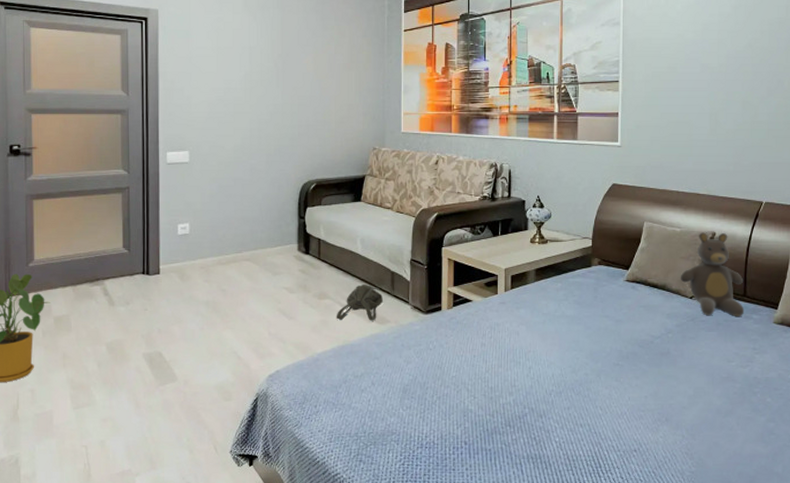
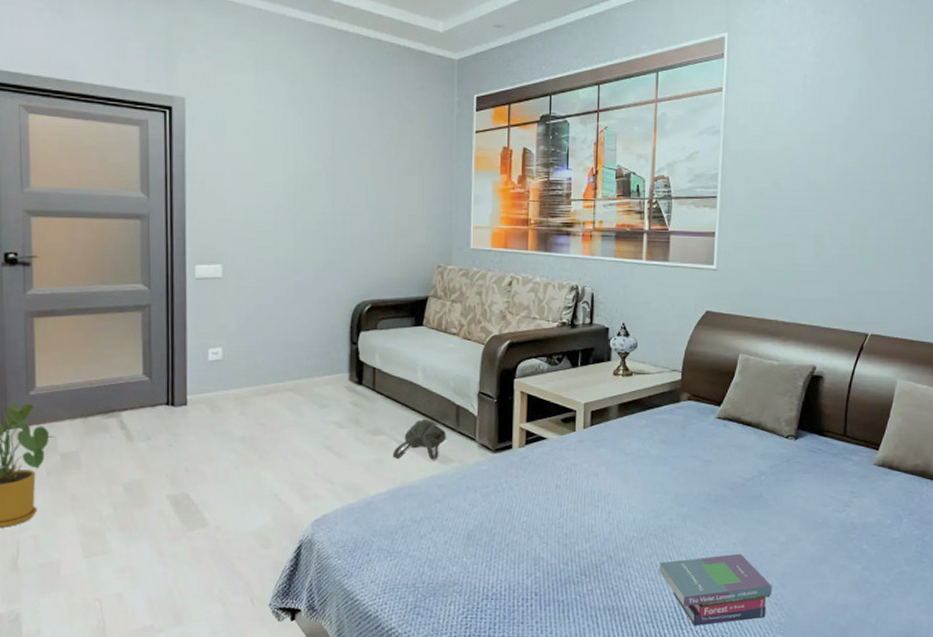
books: none [577,406,683,474] -> present [659,553,772,626]
teddy bear: present [680,232,745,316] -> none [776,366,844,457]

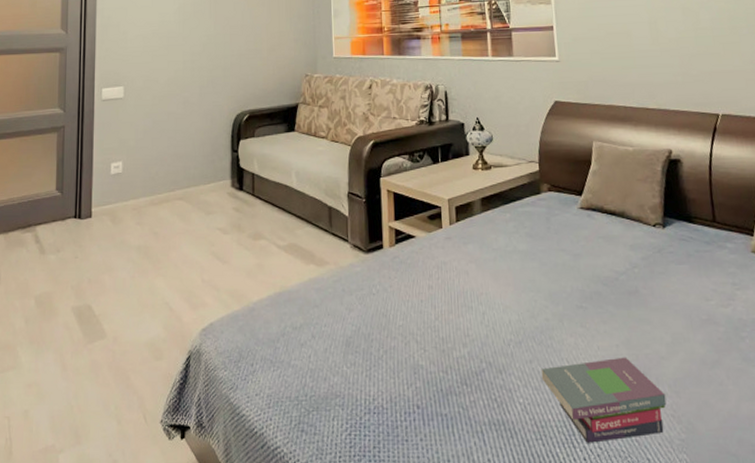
backpack: present [392,418,447,460] -> none [272,221,322,263]

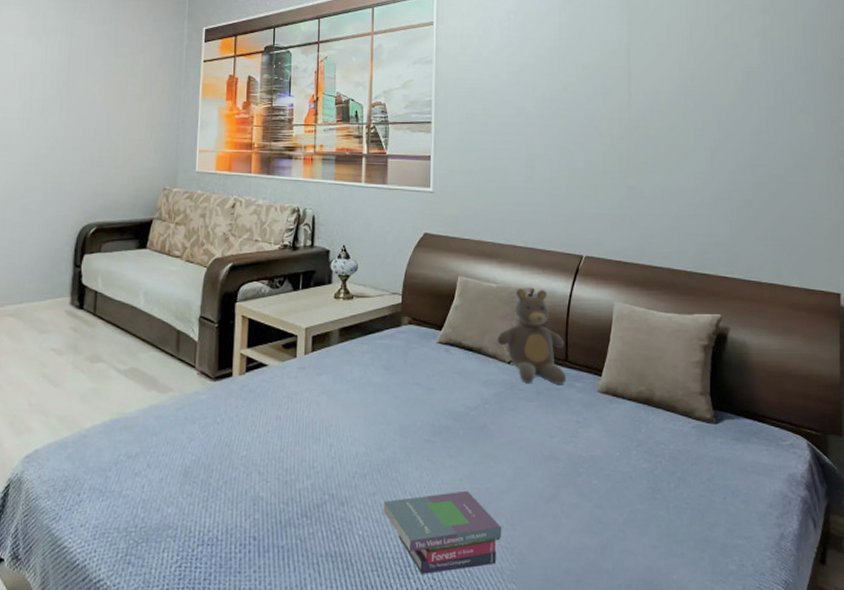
teddy bear: none [639,150,717,246] -> present [497,288,567,384]

